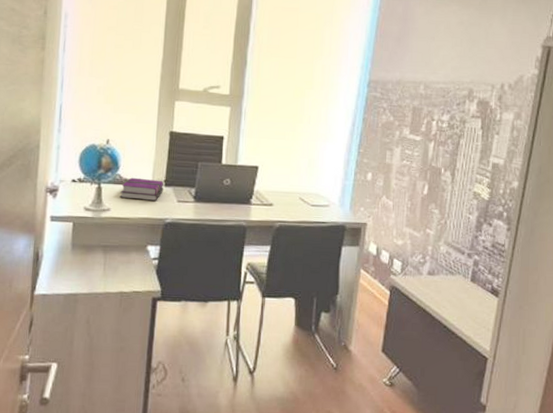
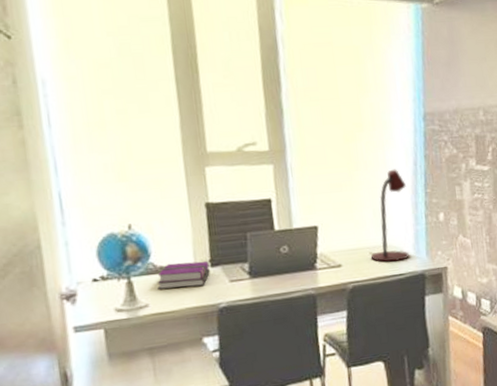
desk lamp: none [299,126,342,210] -> present [370,169,410,262]

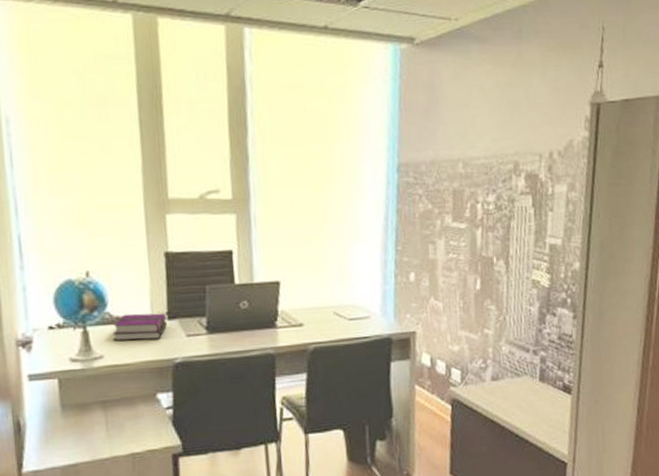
desk lamp: present [370,169,410,262] -> none [334,223,377,323]

